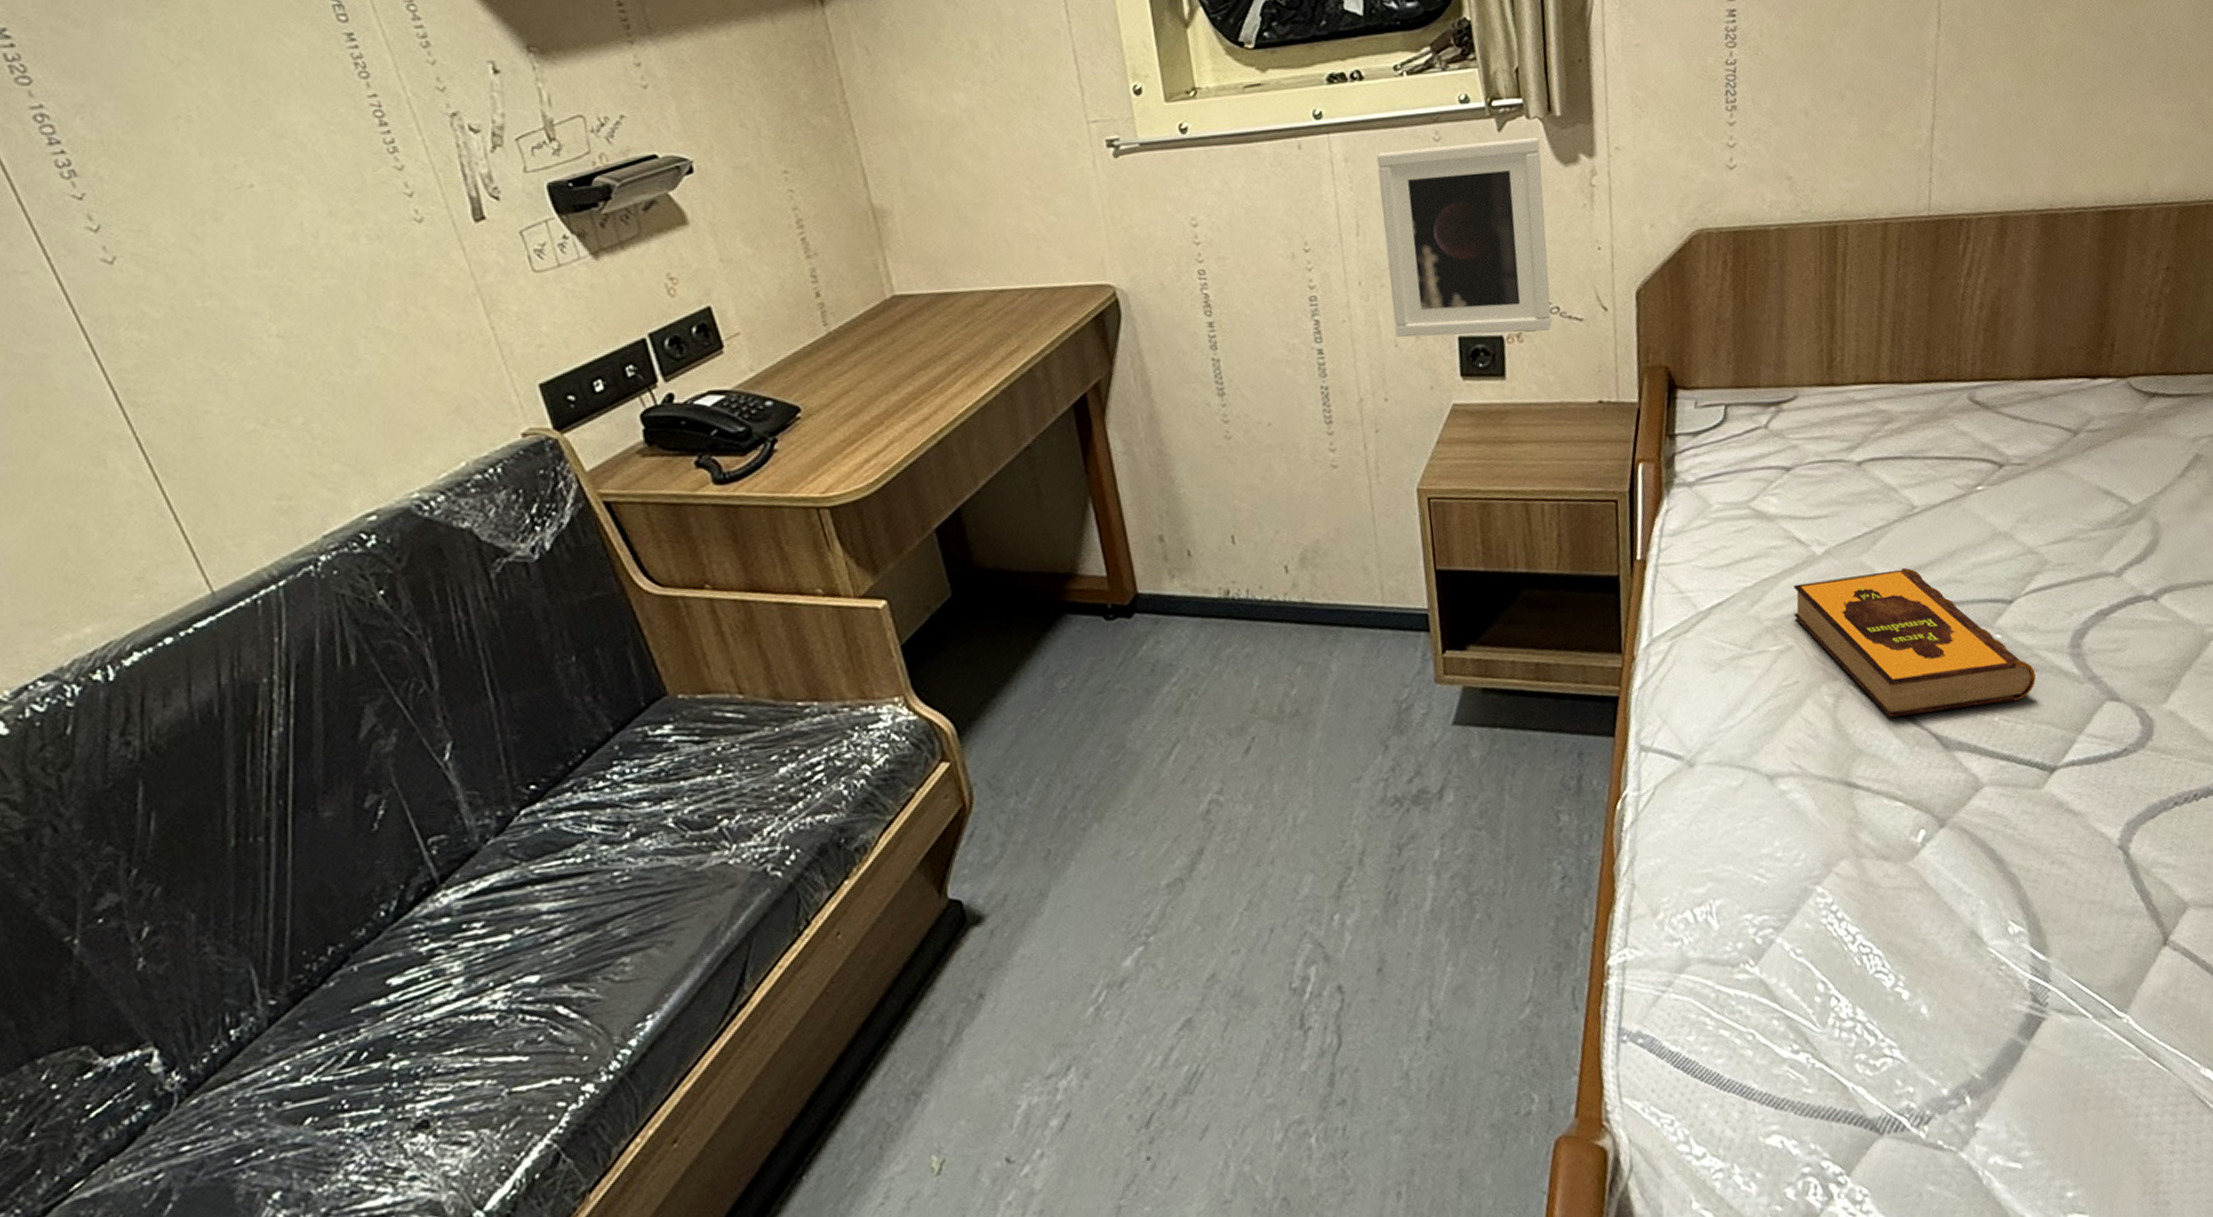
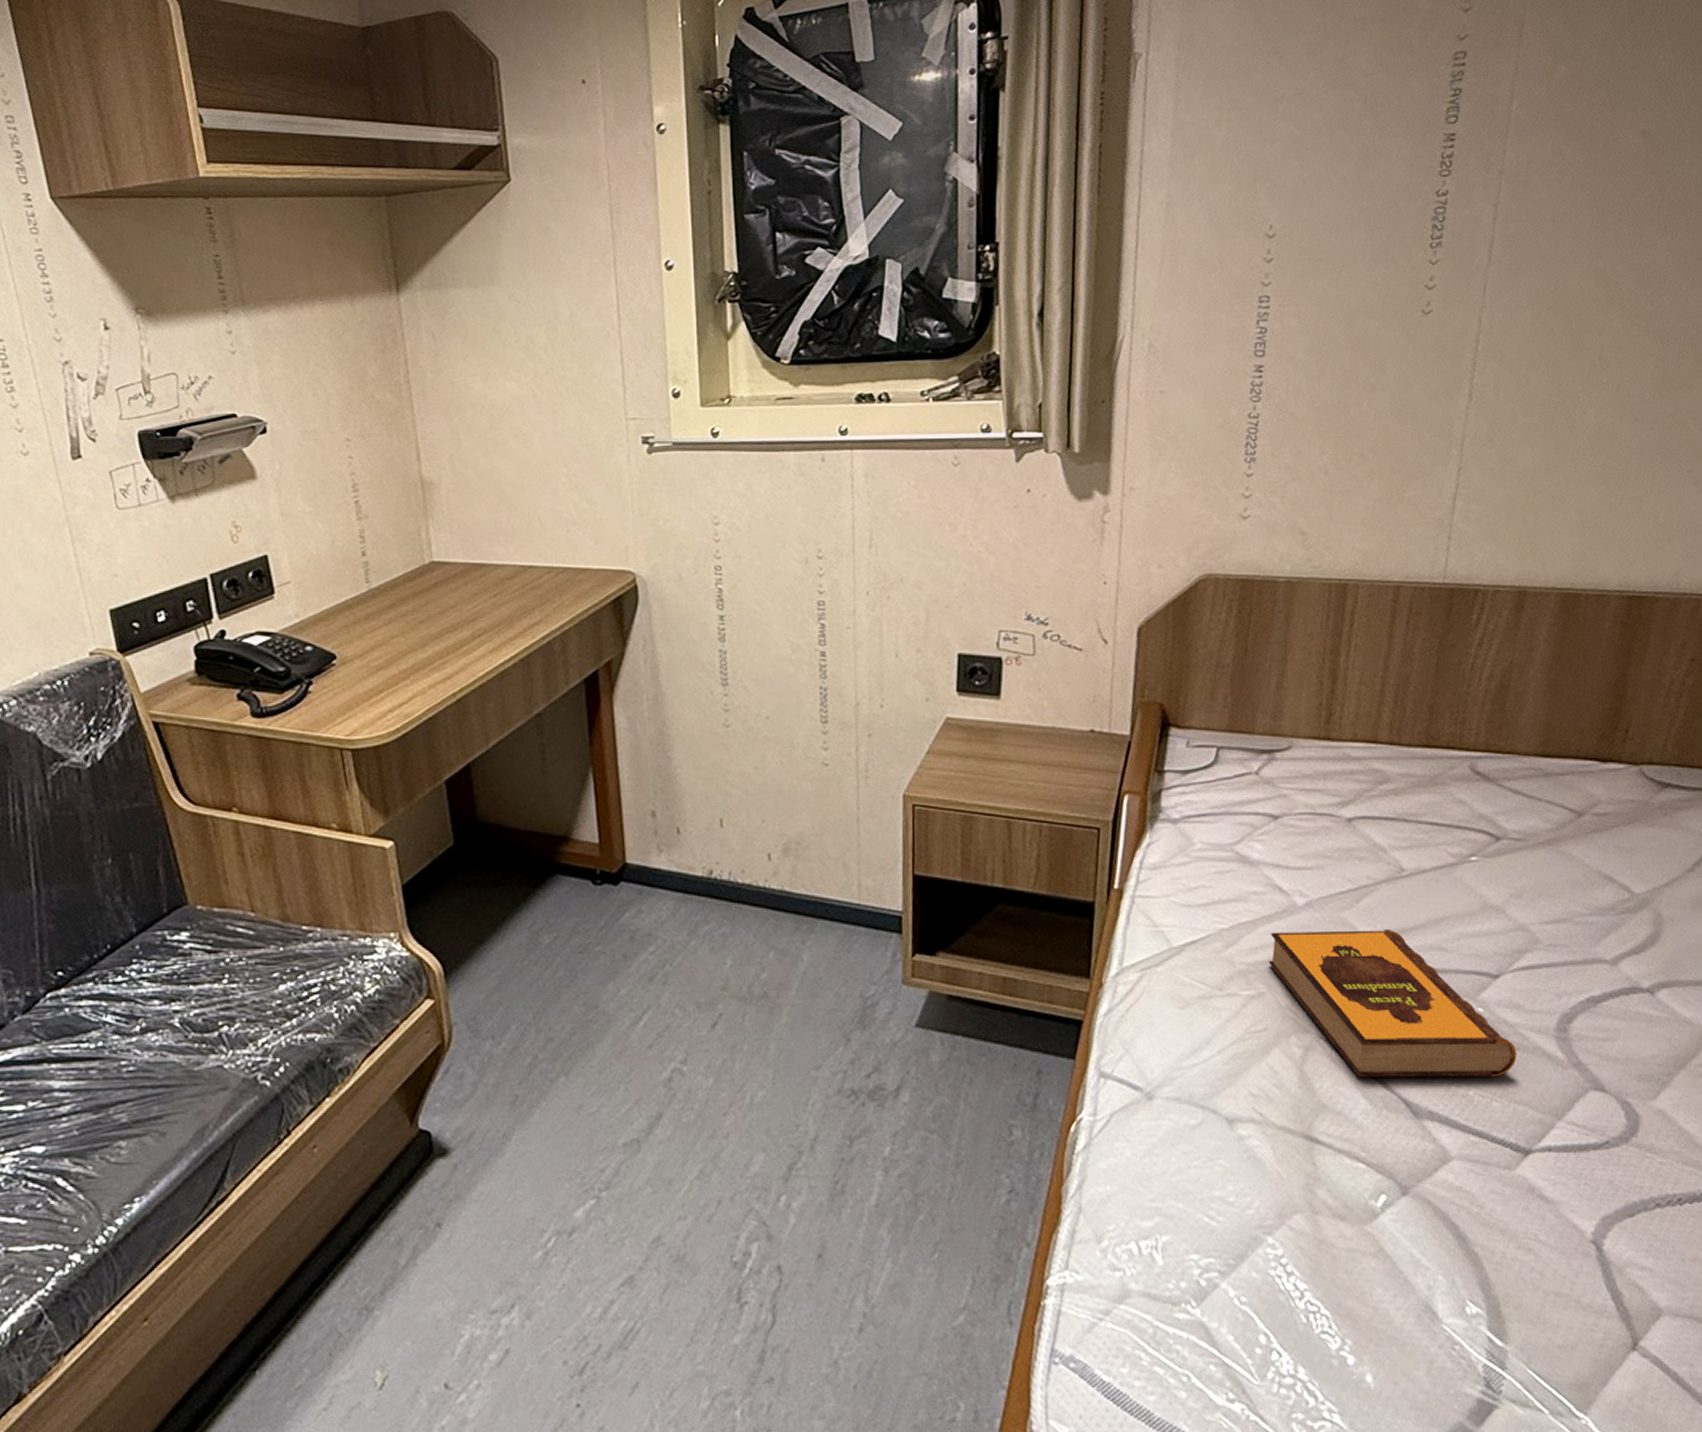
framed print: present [1376,137,1552,338] -> none [895,470,1056,656]

